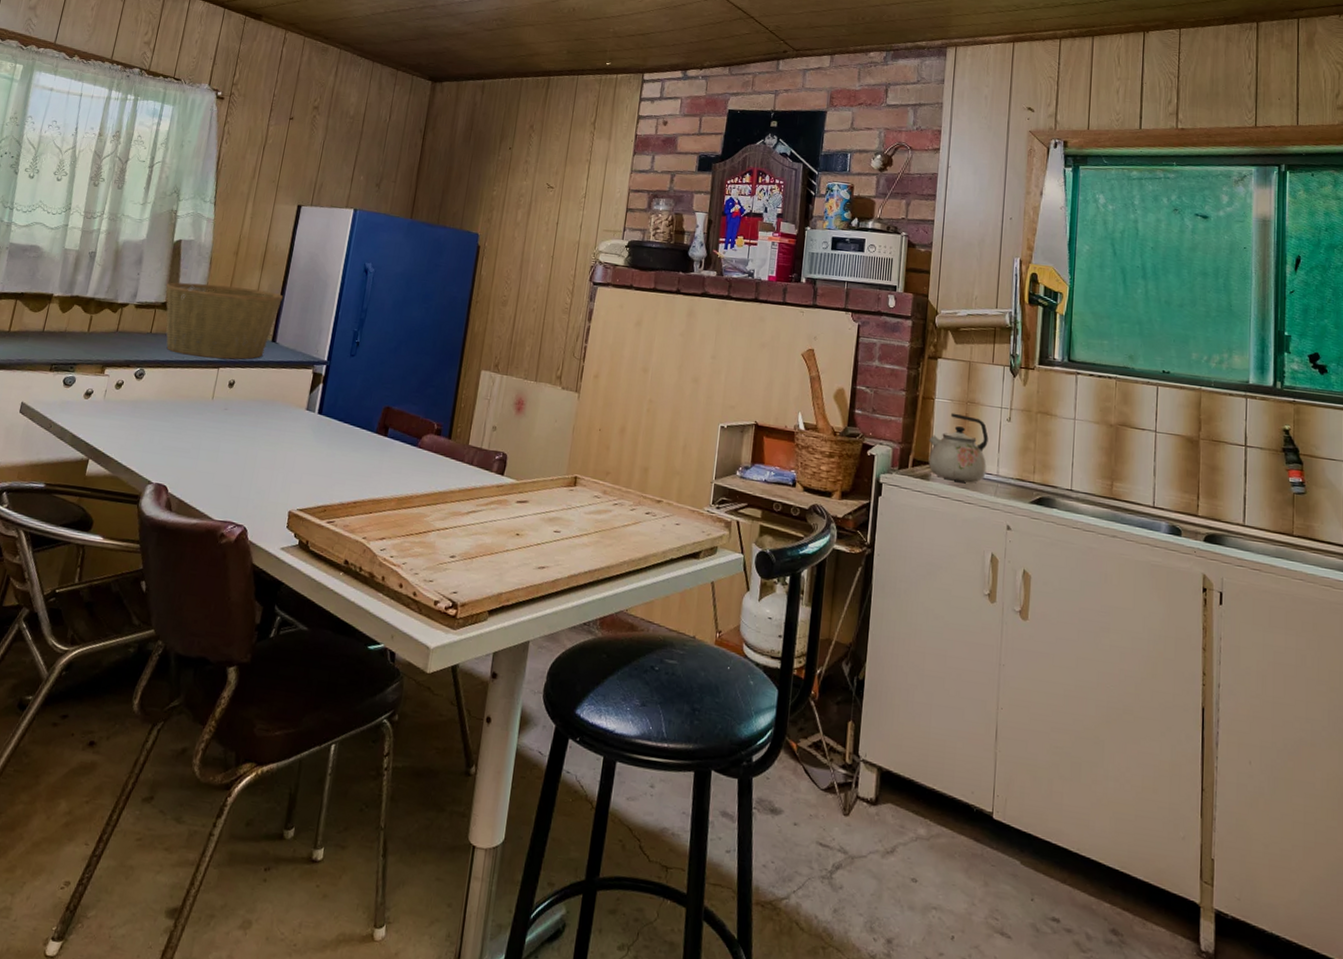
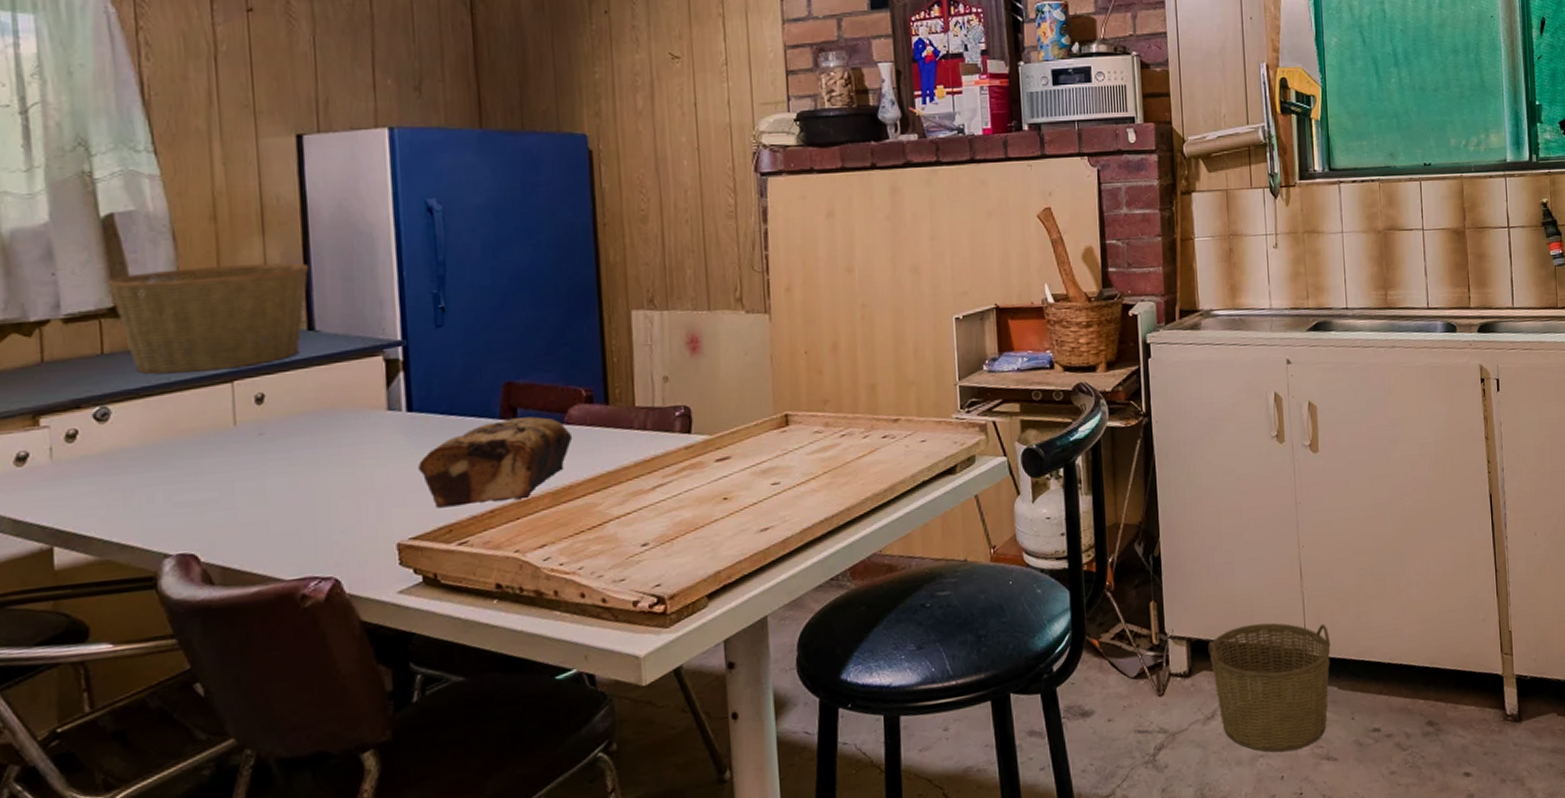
bread loaf: none [315,434,421,498] -> present [418,416,573,507]
basket: none [896,770,1018,914] -> present [1208,622,1331,753]
kettle: present [928,412,989,483] -> none [1194,250,1259,325]

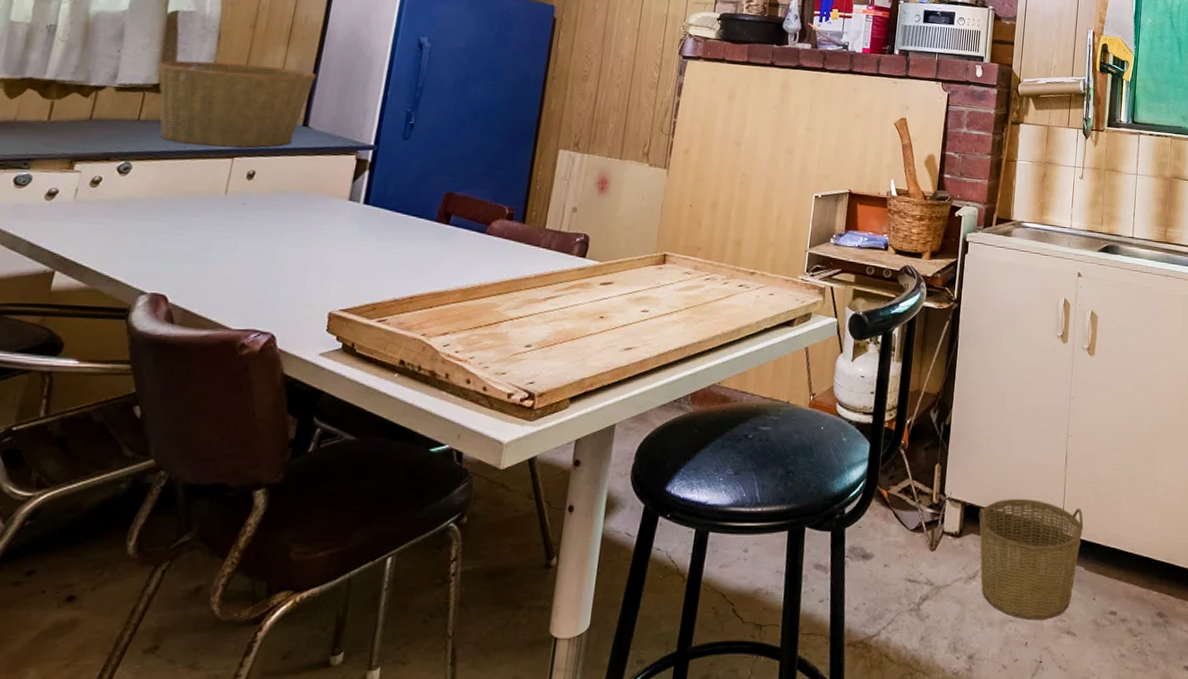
bread loaf: present [418,416,573,507] -> none [361,223,490,291]

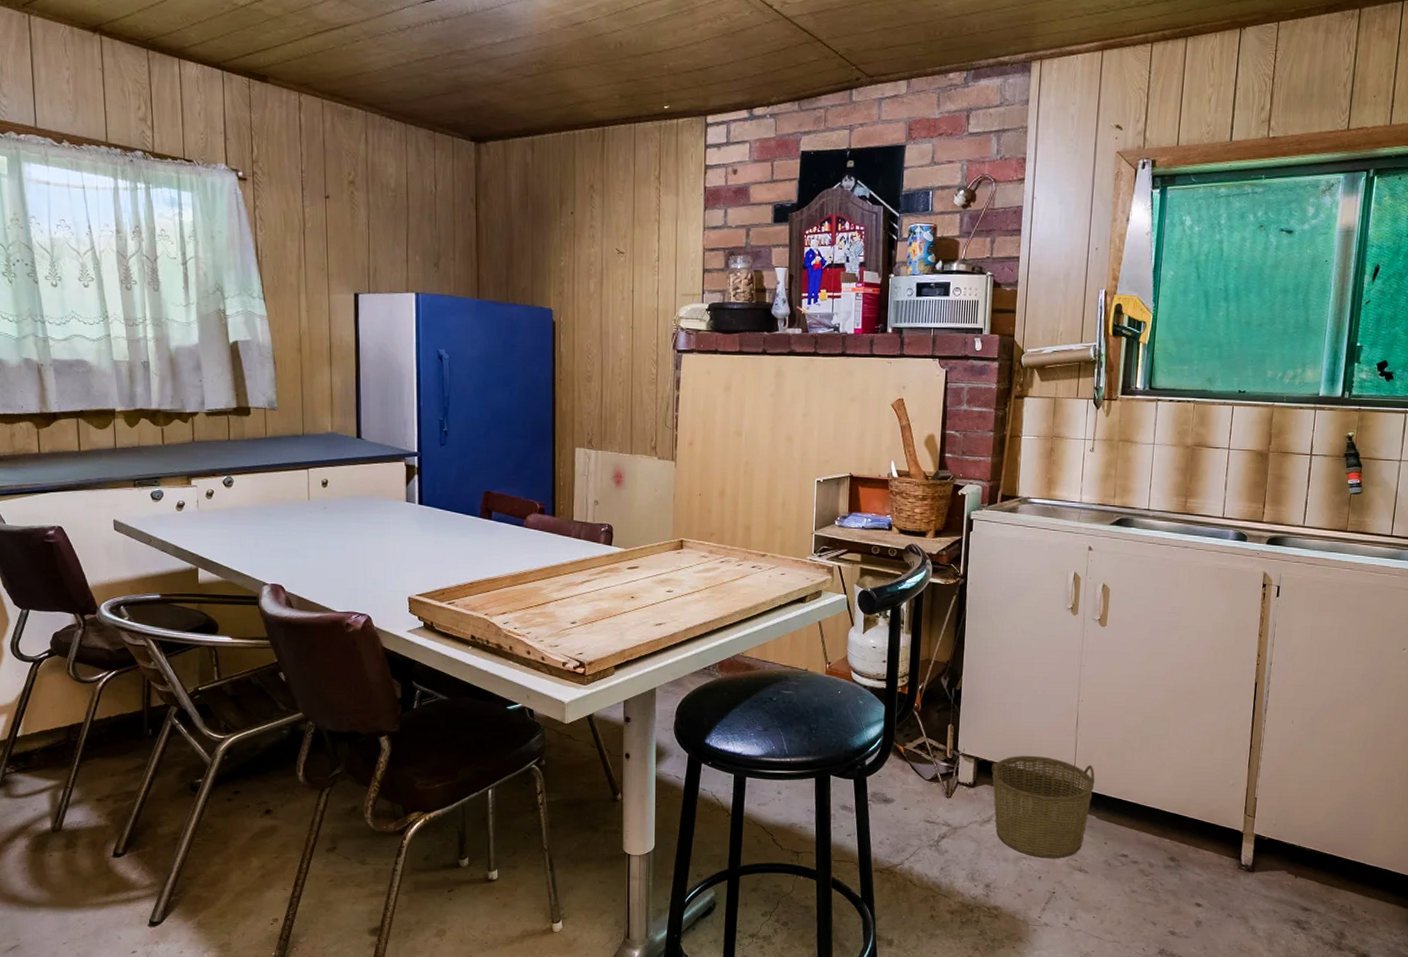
basket: present [158,60,317,148] -> none [233,385,360,460]

